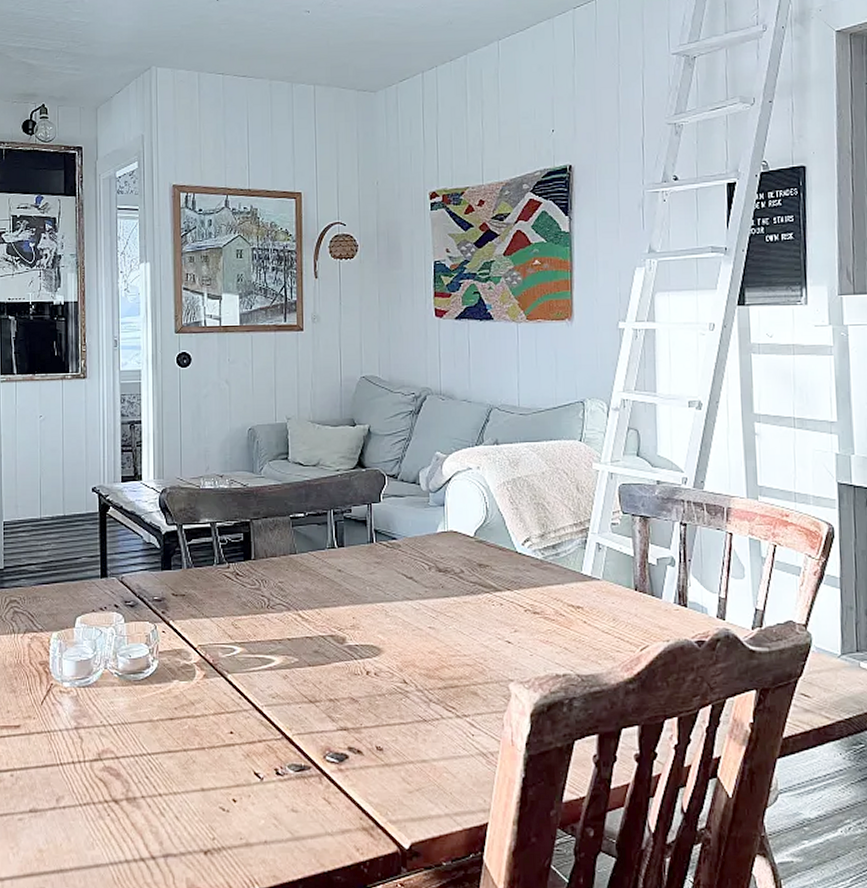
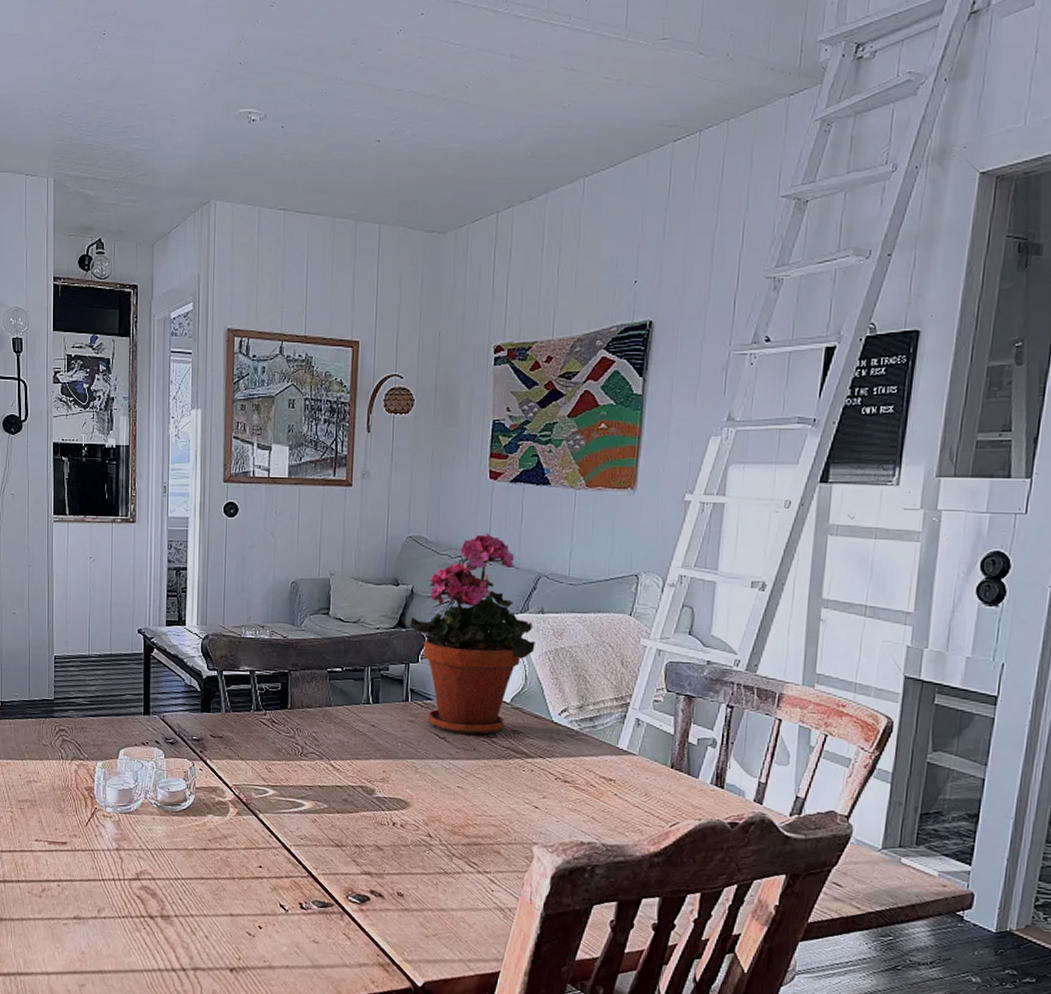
potted plant: none [369,368,493,573] -> present [410,532,535,736]

